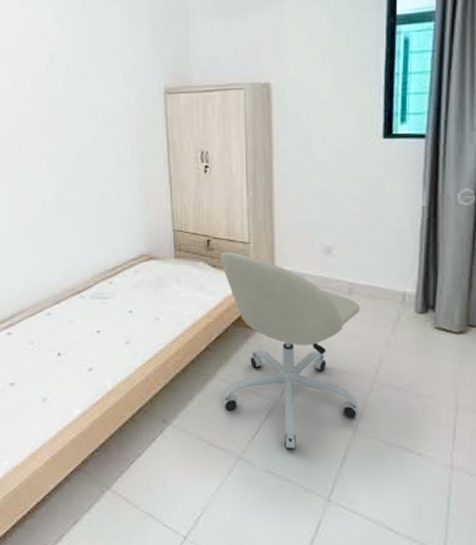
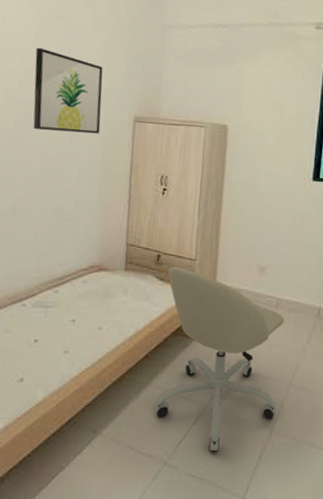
wall art: none [57,26,131,117] -> present [33,47,103,134]

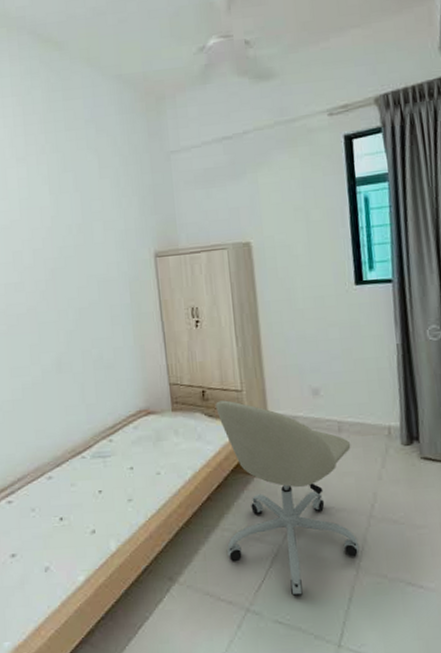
wall art: present [33,47,103,134] -> none [52,202,124,284]

